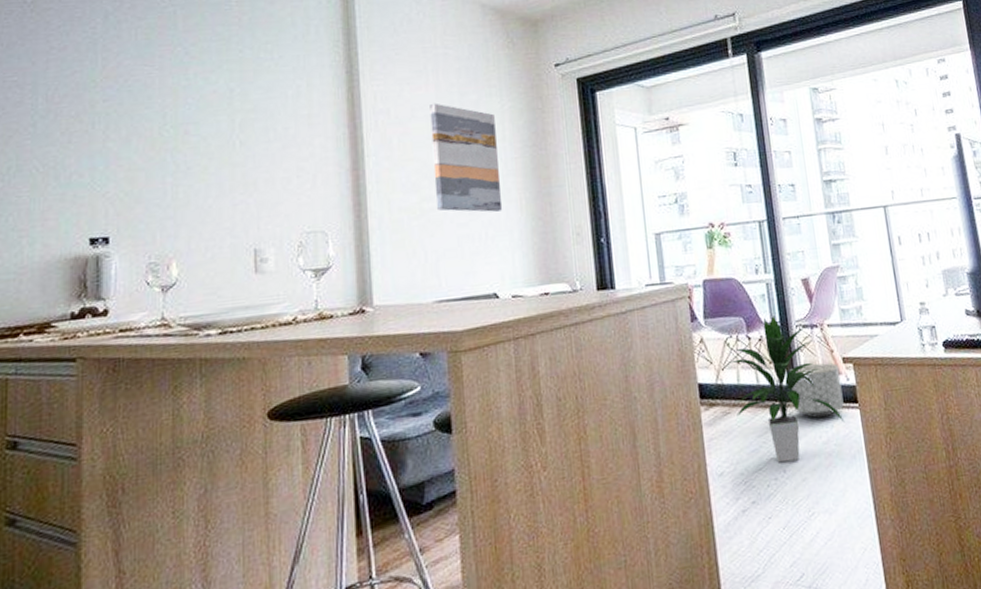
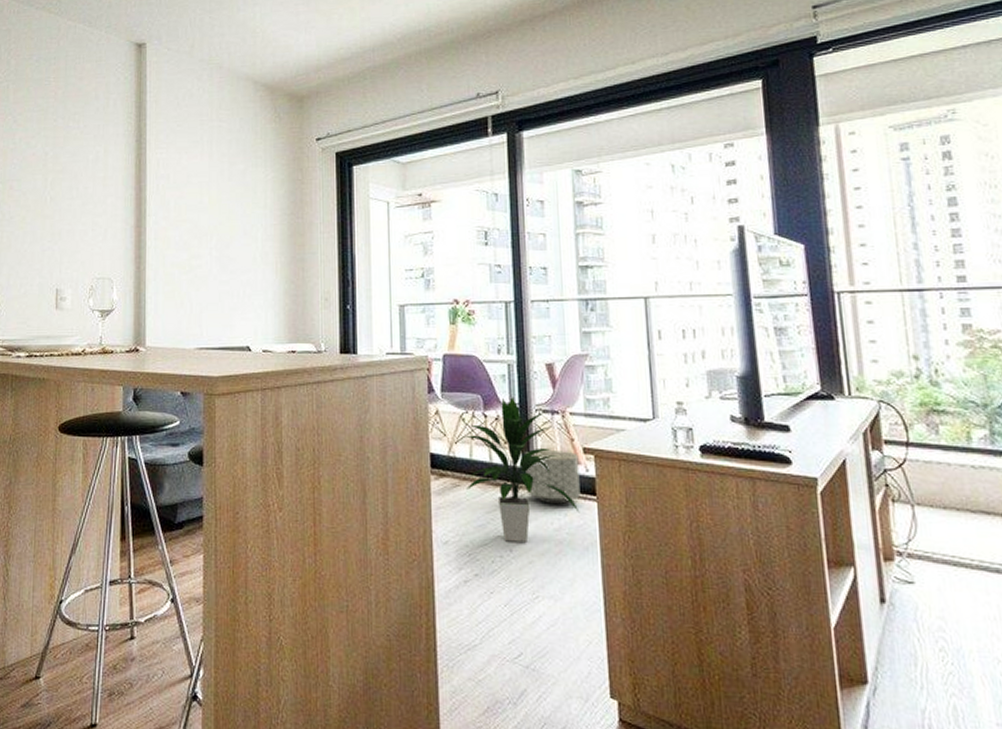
wall art: present [430,103,503,212] -> none [203,171,260,273]

